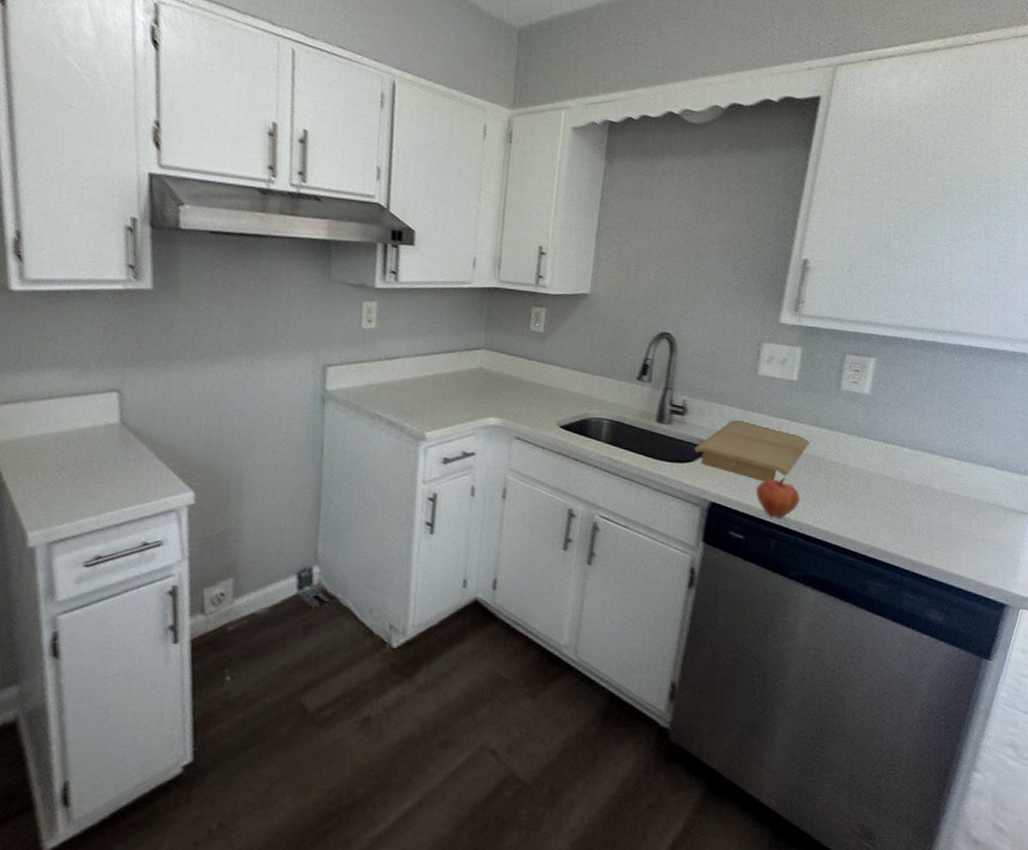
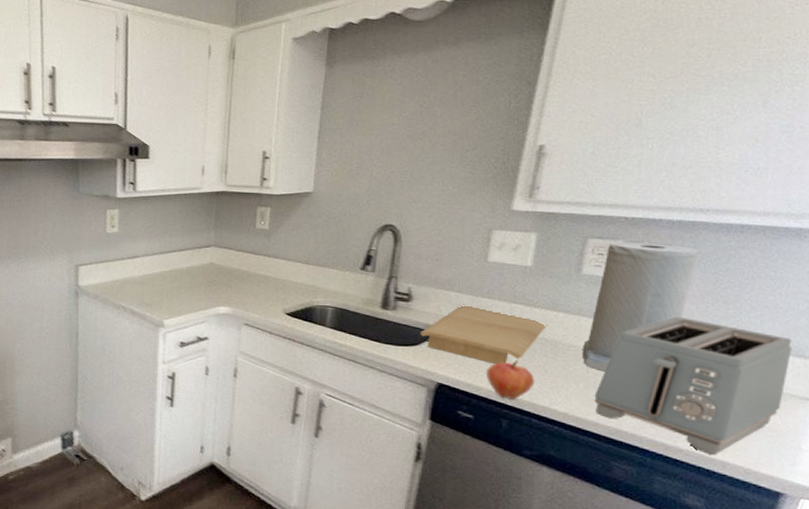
paper towel: none [841,358,938,489] -> present [581,241,699,372]
toaster: none [852,433,1011,569] -> present [594,316,792,455]

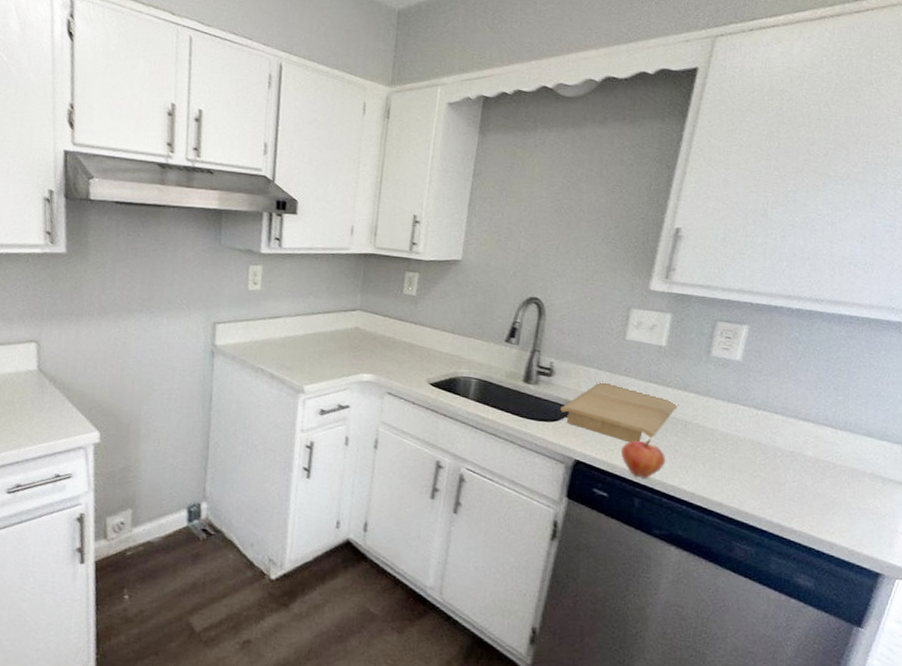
paper towel: present [581,241,699,372] -> none [709,326,814,453]
toaster: present [594,316,792,455] -> none [719,401,891,536]

